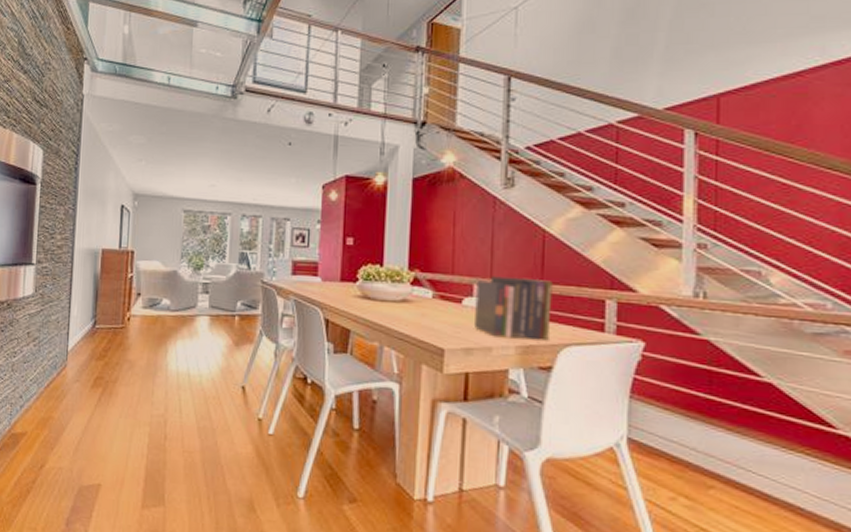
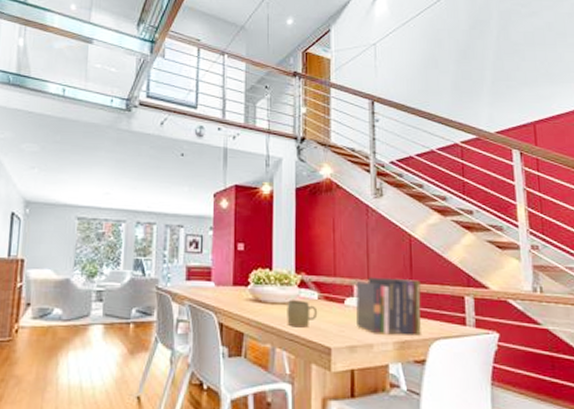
mug: none [397,298,432,327] -> present [287,300,318,328]

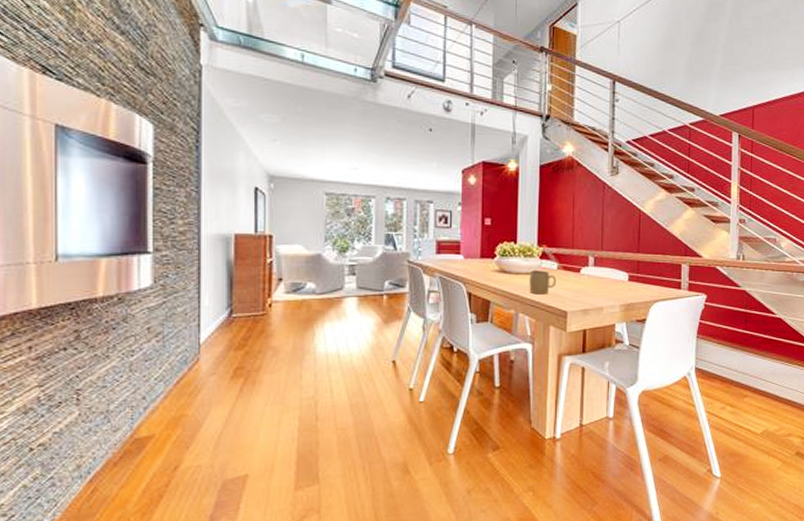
books: present [356,277,421,336] -> none [590,249,646,299]

